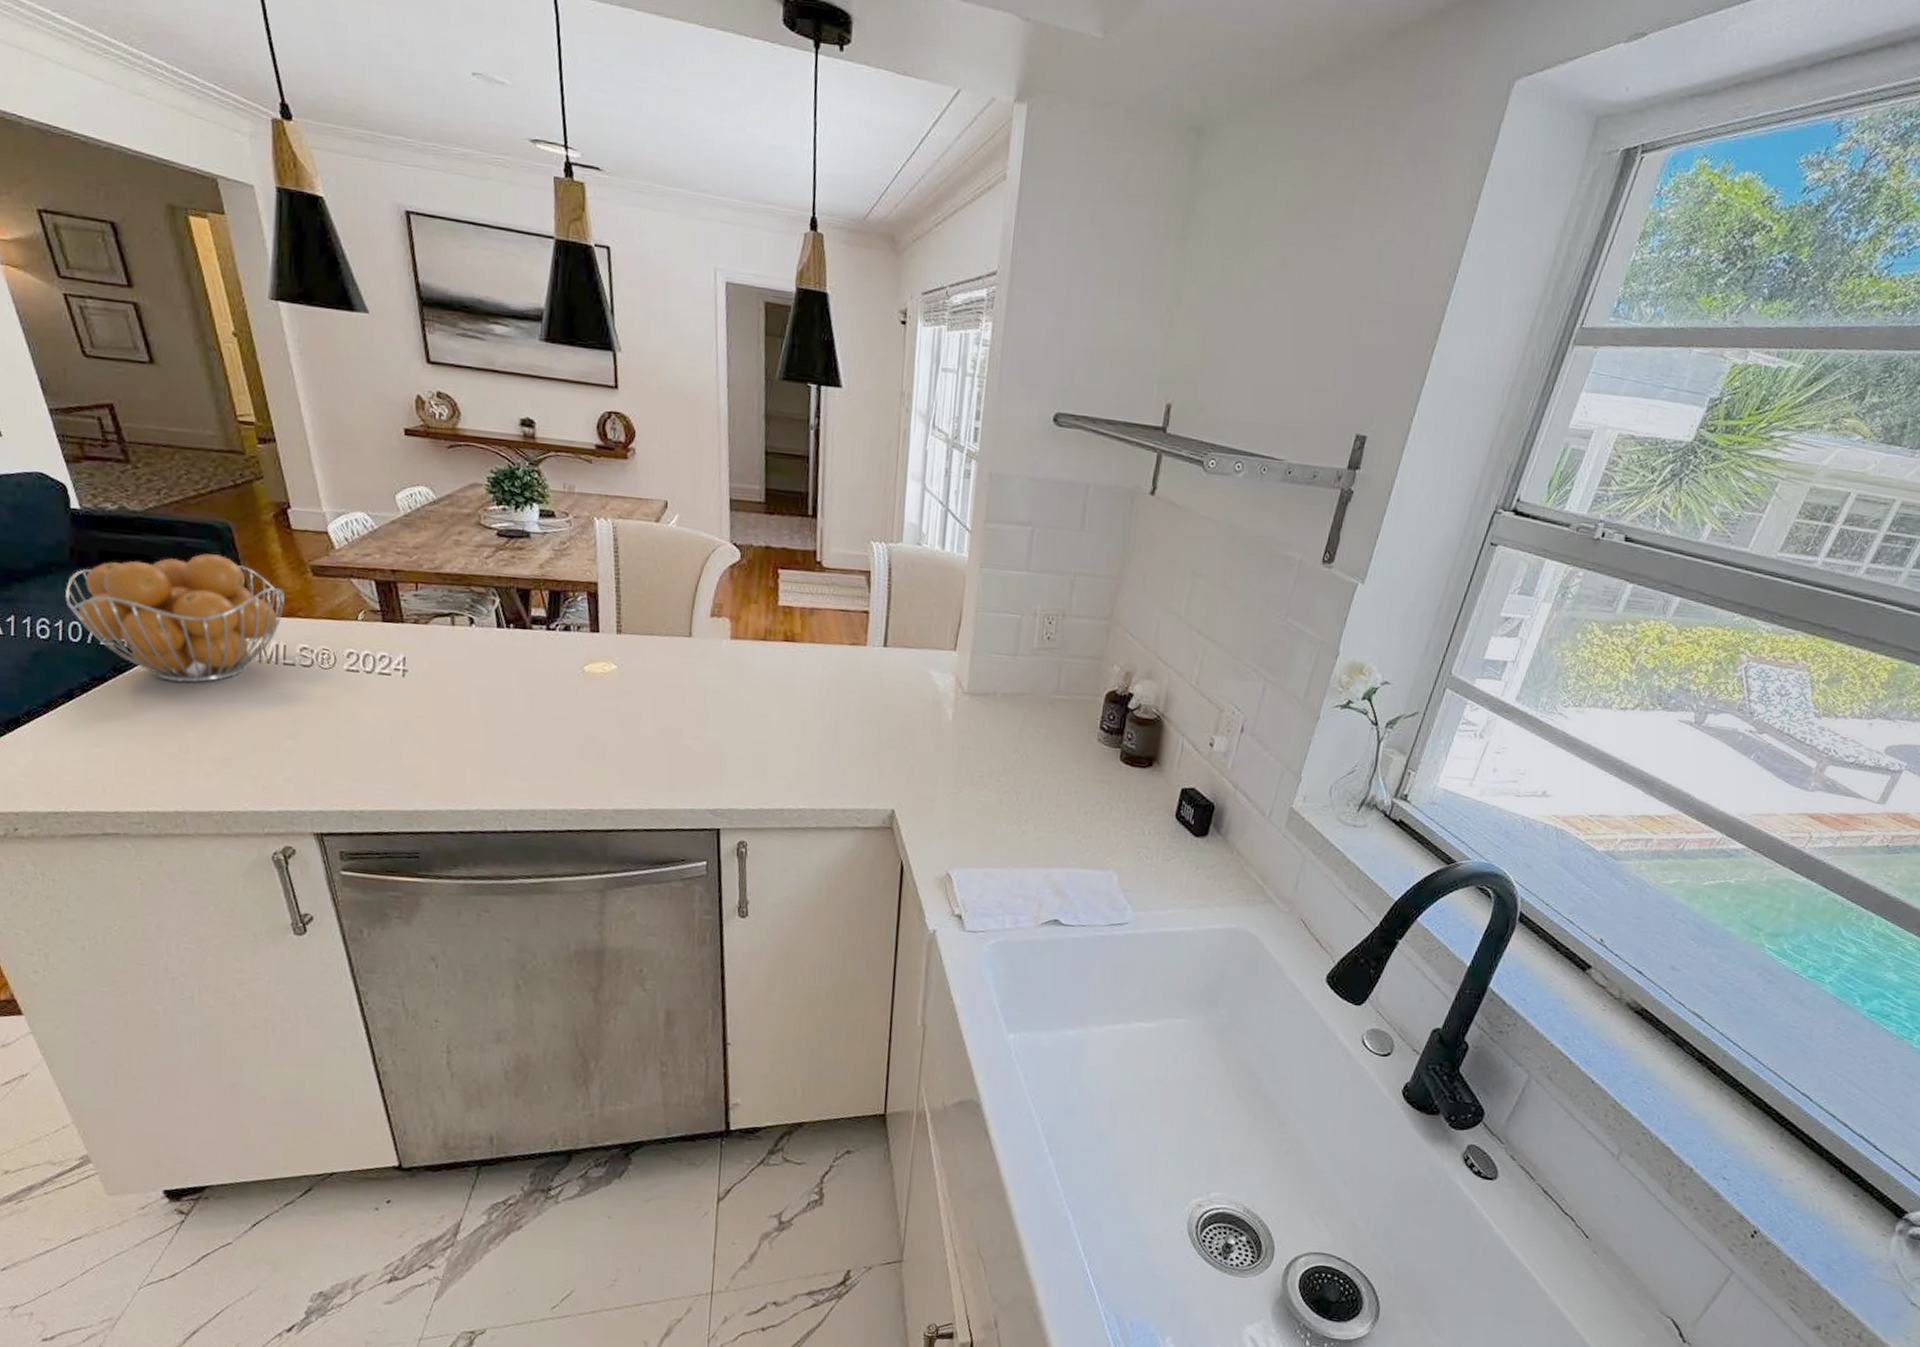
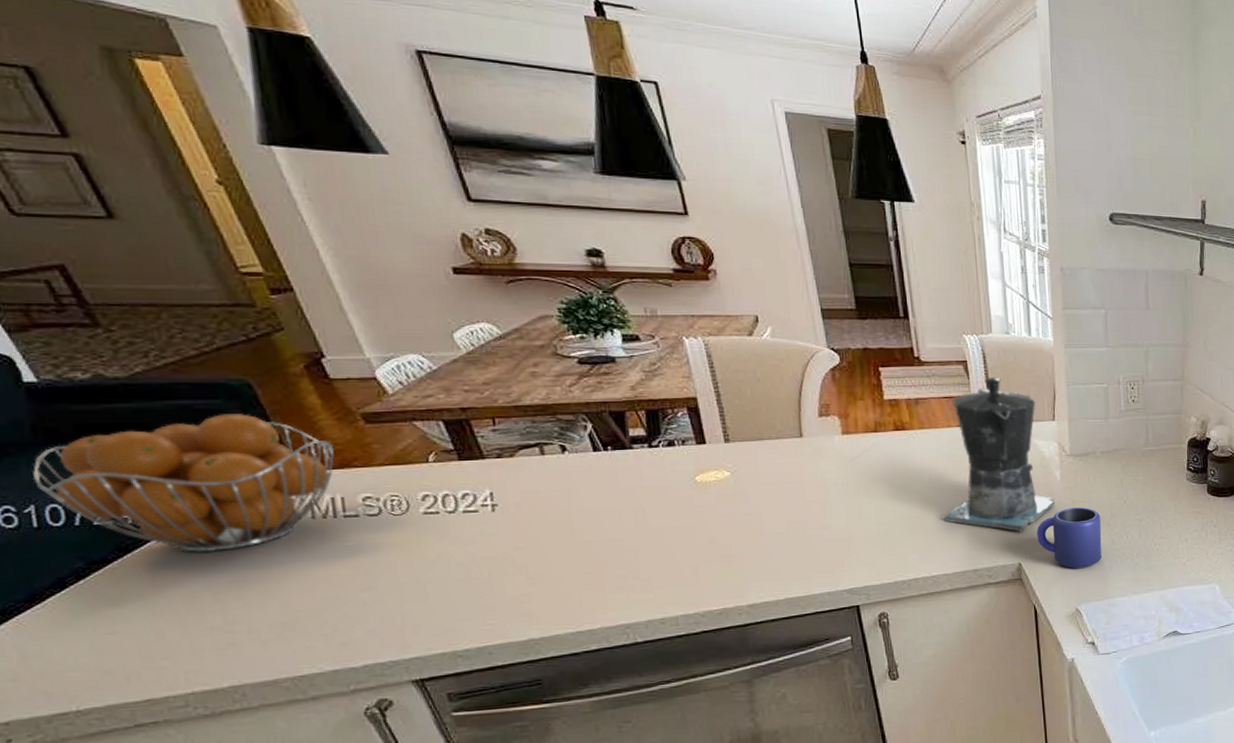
coffee maker: none [819,592,942,774] -> present [943,376,1054,532]
mug: none [916,754,991,827] -> present [1037,507,1102,568]

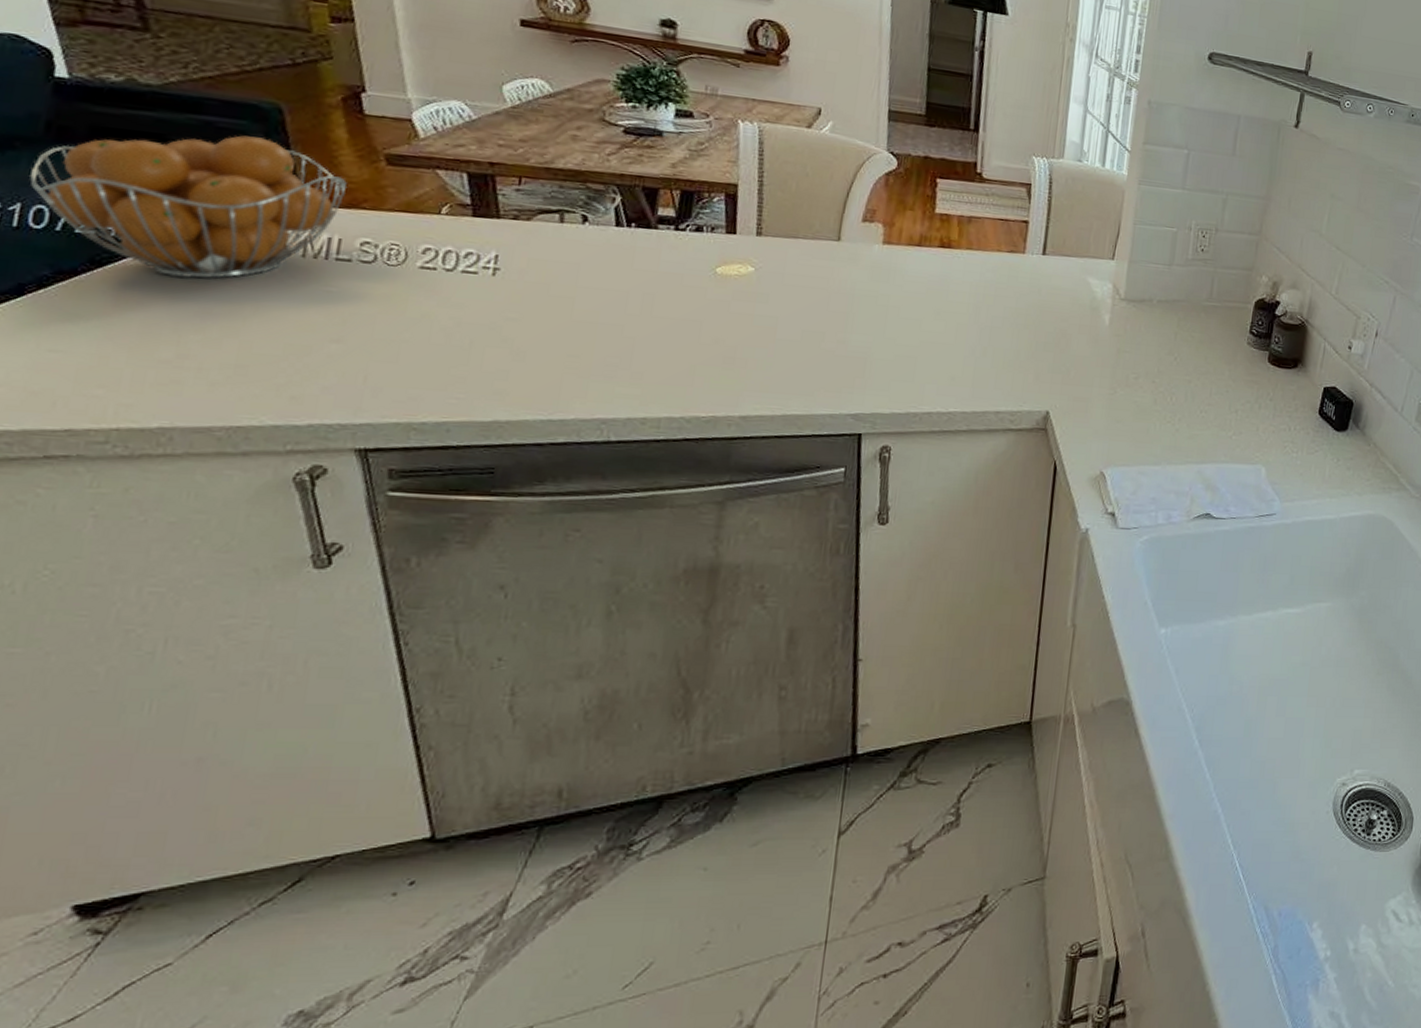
coffee maker: present [943,376,1054,532] -> none [973,204,1098,377]
mug: present [1037,507,1102,568] -> none [1071,357,1146,426]

